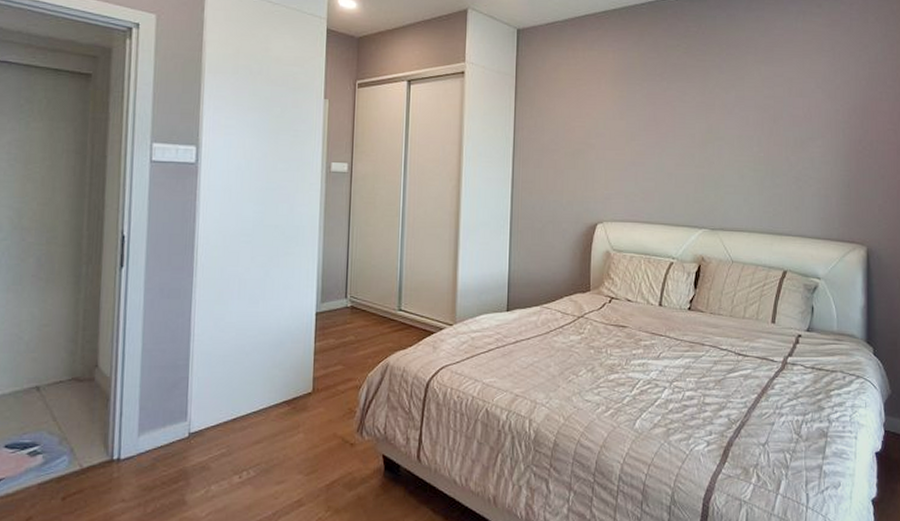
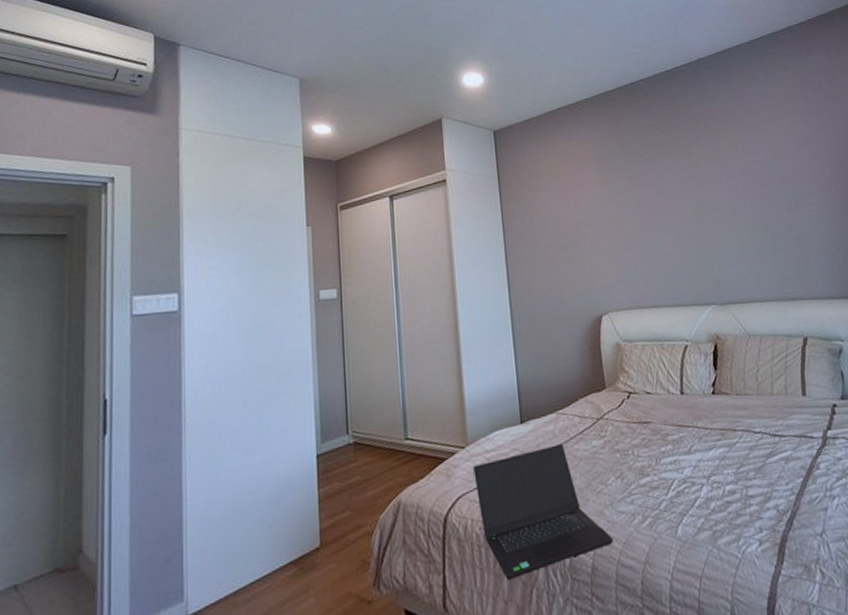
laptop: none [458,334,577,444] -> present [473,444,614,581]

